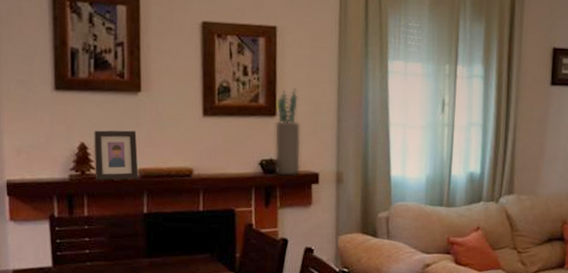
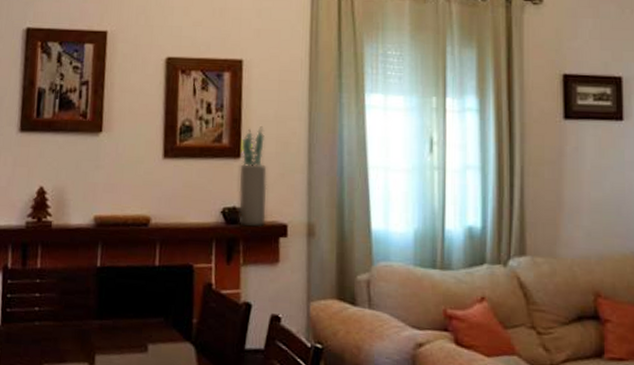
picture frame: present [94,130,138,181] -> none [51,173,95,229]

